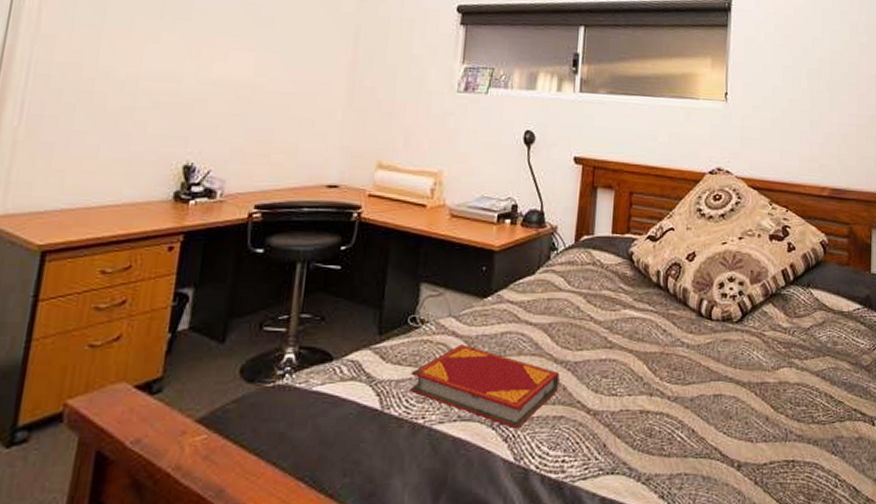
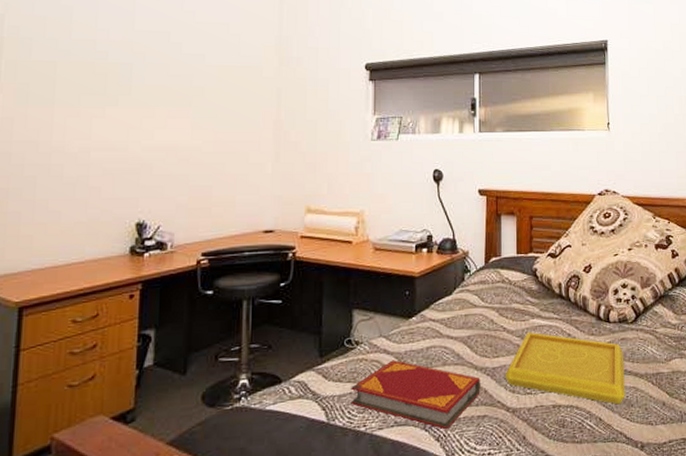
serving tray: none [587,325,726,416] -> present [504,332,625,405]

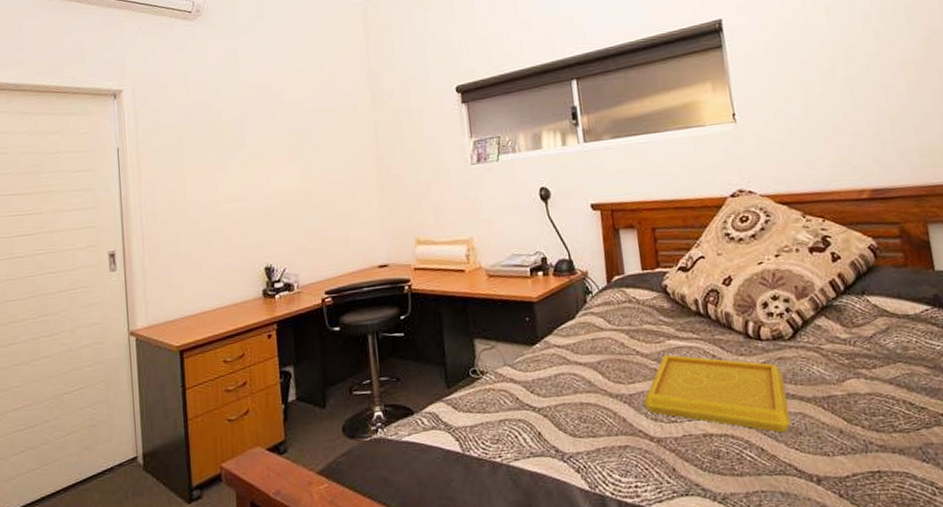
hardback book: present [351,360,481,430] -> none [481,389,619,461]

